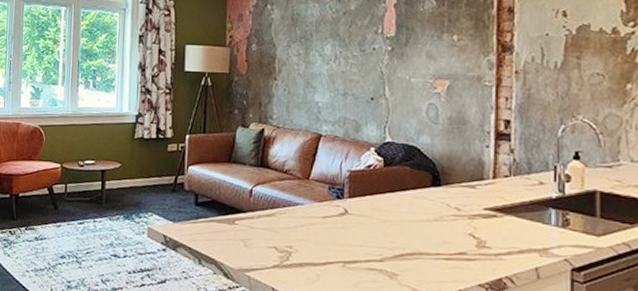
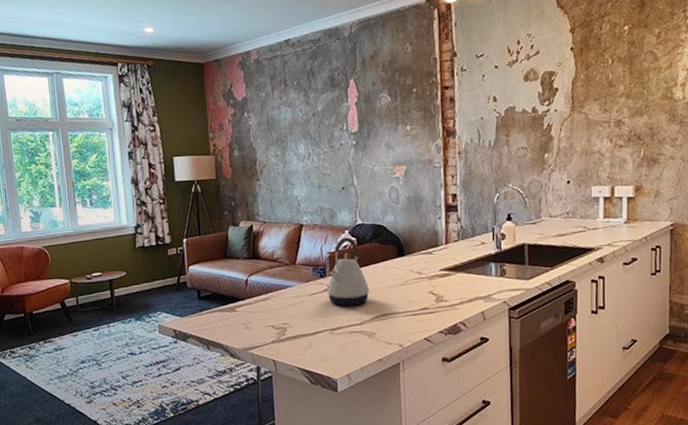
kettle: none [343,155,394,238] -> present [326,237,369,306]

